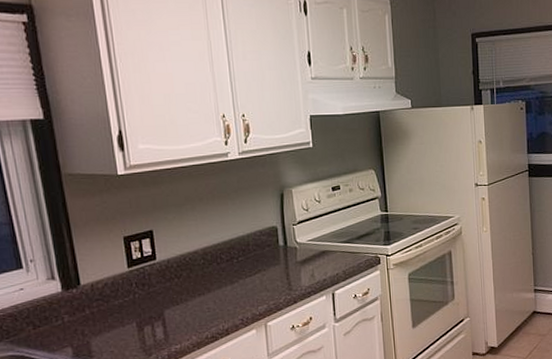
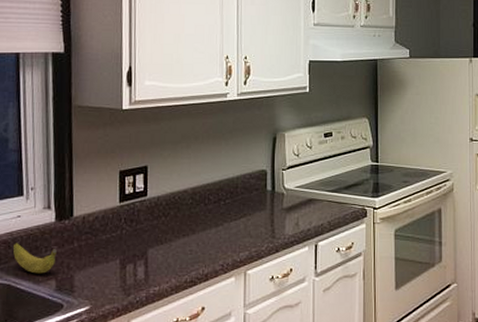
banana: none [19,315,69,343] -> present [12,243,57,274]

